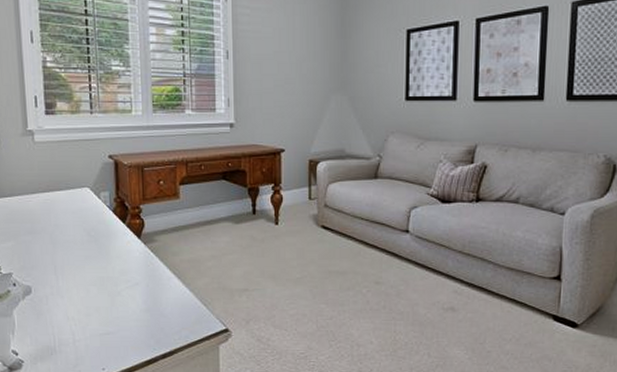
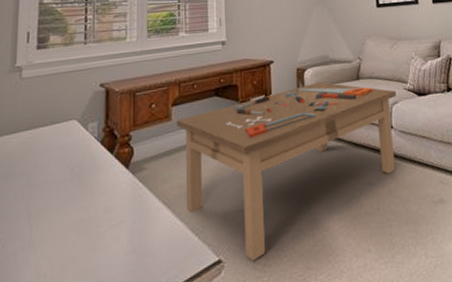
coffee table: none [184,176,418,334] -> present [176,81,397,261]

